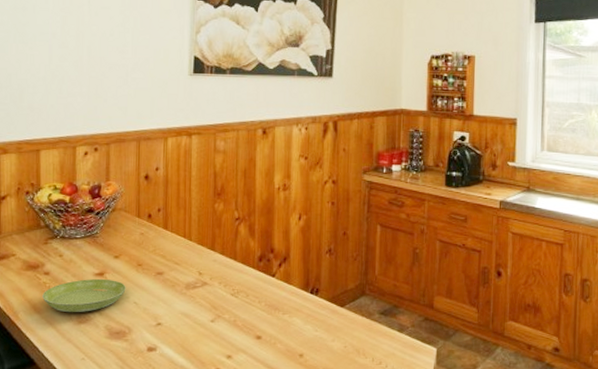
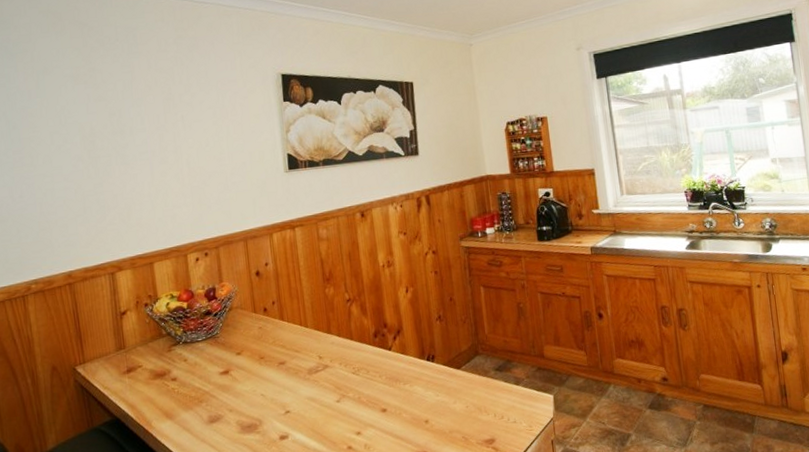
saucer: present [42,279,126,313] -> none [172,376,252,414]

